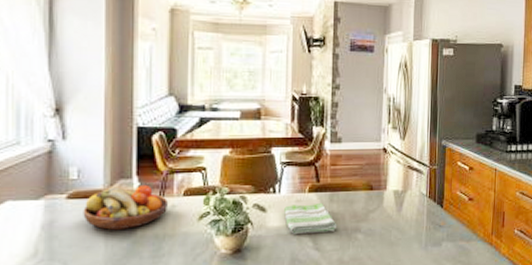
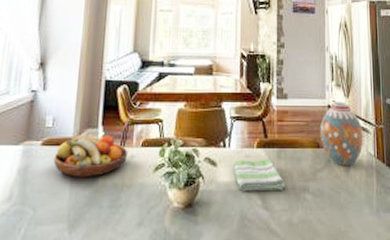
vase: none [373,144,417,207] -> present [319,102,364,167]

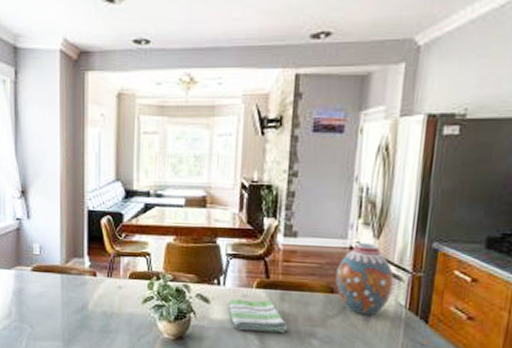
fruit bowl: present [53,134,129,179] -> none [44,264,116,304]

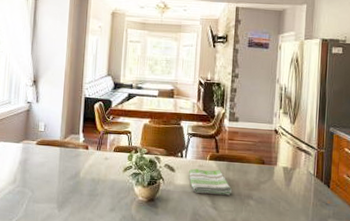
vase: present [335,243,395,316] -> none [265,127,306,182]

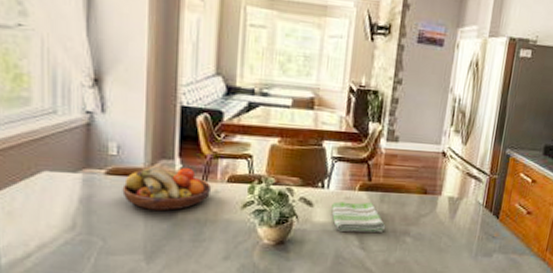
fruit bowl: none [46,139,103,172] -> present [122,166,212,212]

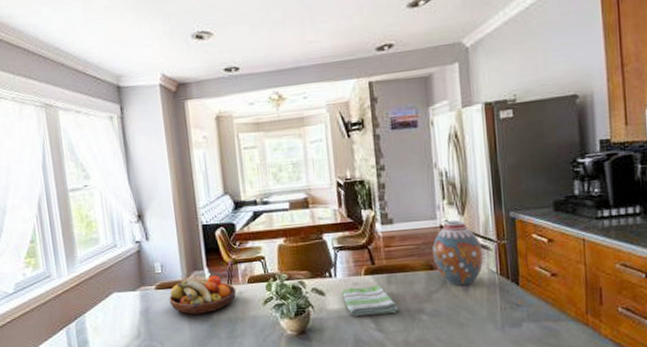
vase: none [429,148,476,214] -> present [431,220,484,286]

